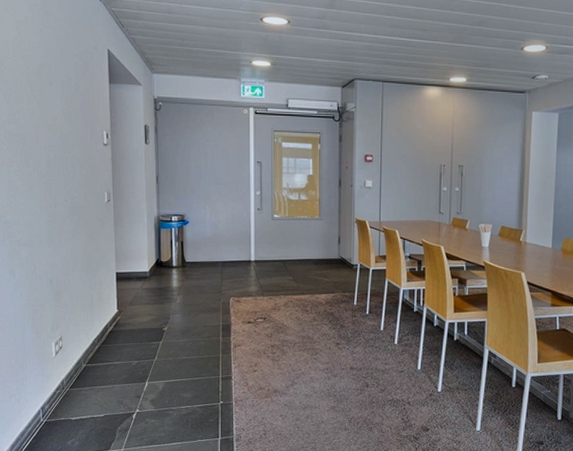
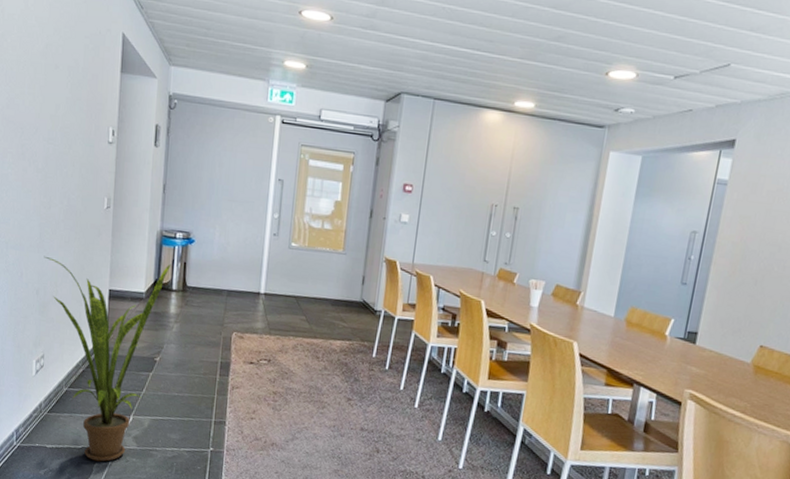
house plant: none [54,245,170,427] -> present [44,255,171,462]

